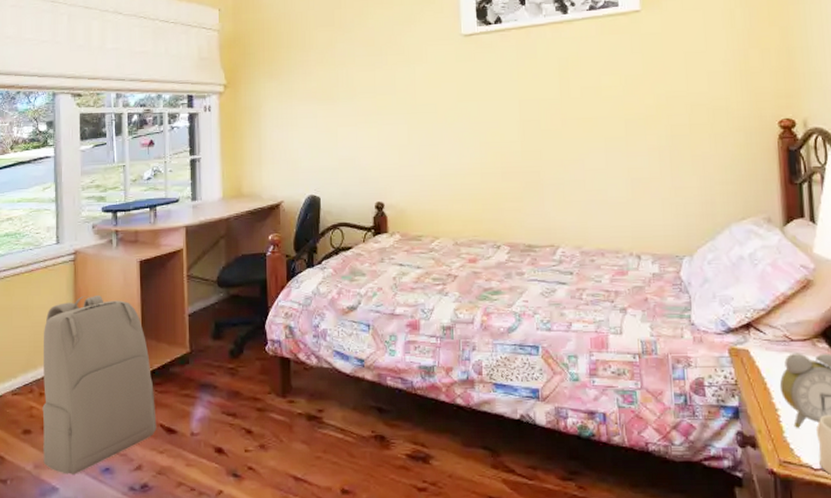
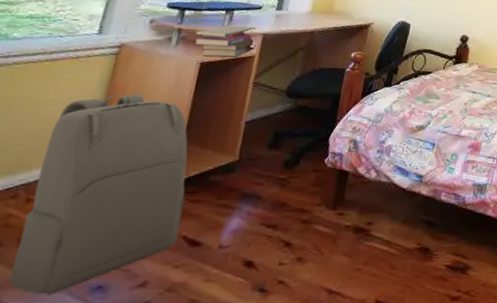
books: none [130,220,181,255] -> present [195,24,256,58]

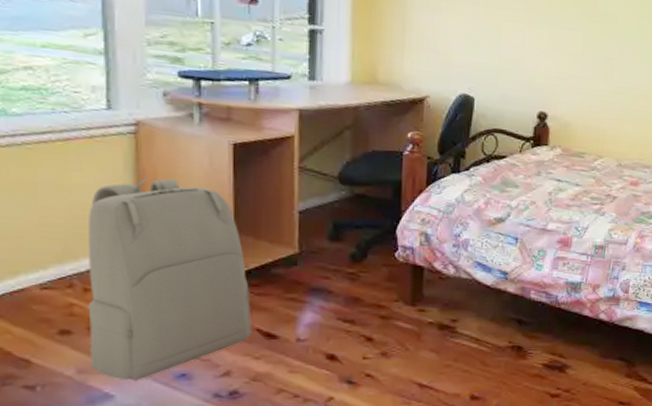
books: present [195,24,256,58] -> none [220,98,292,138]

